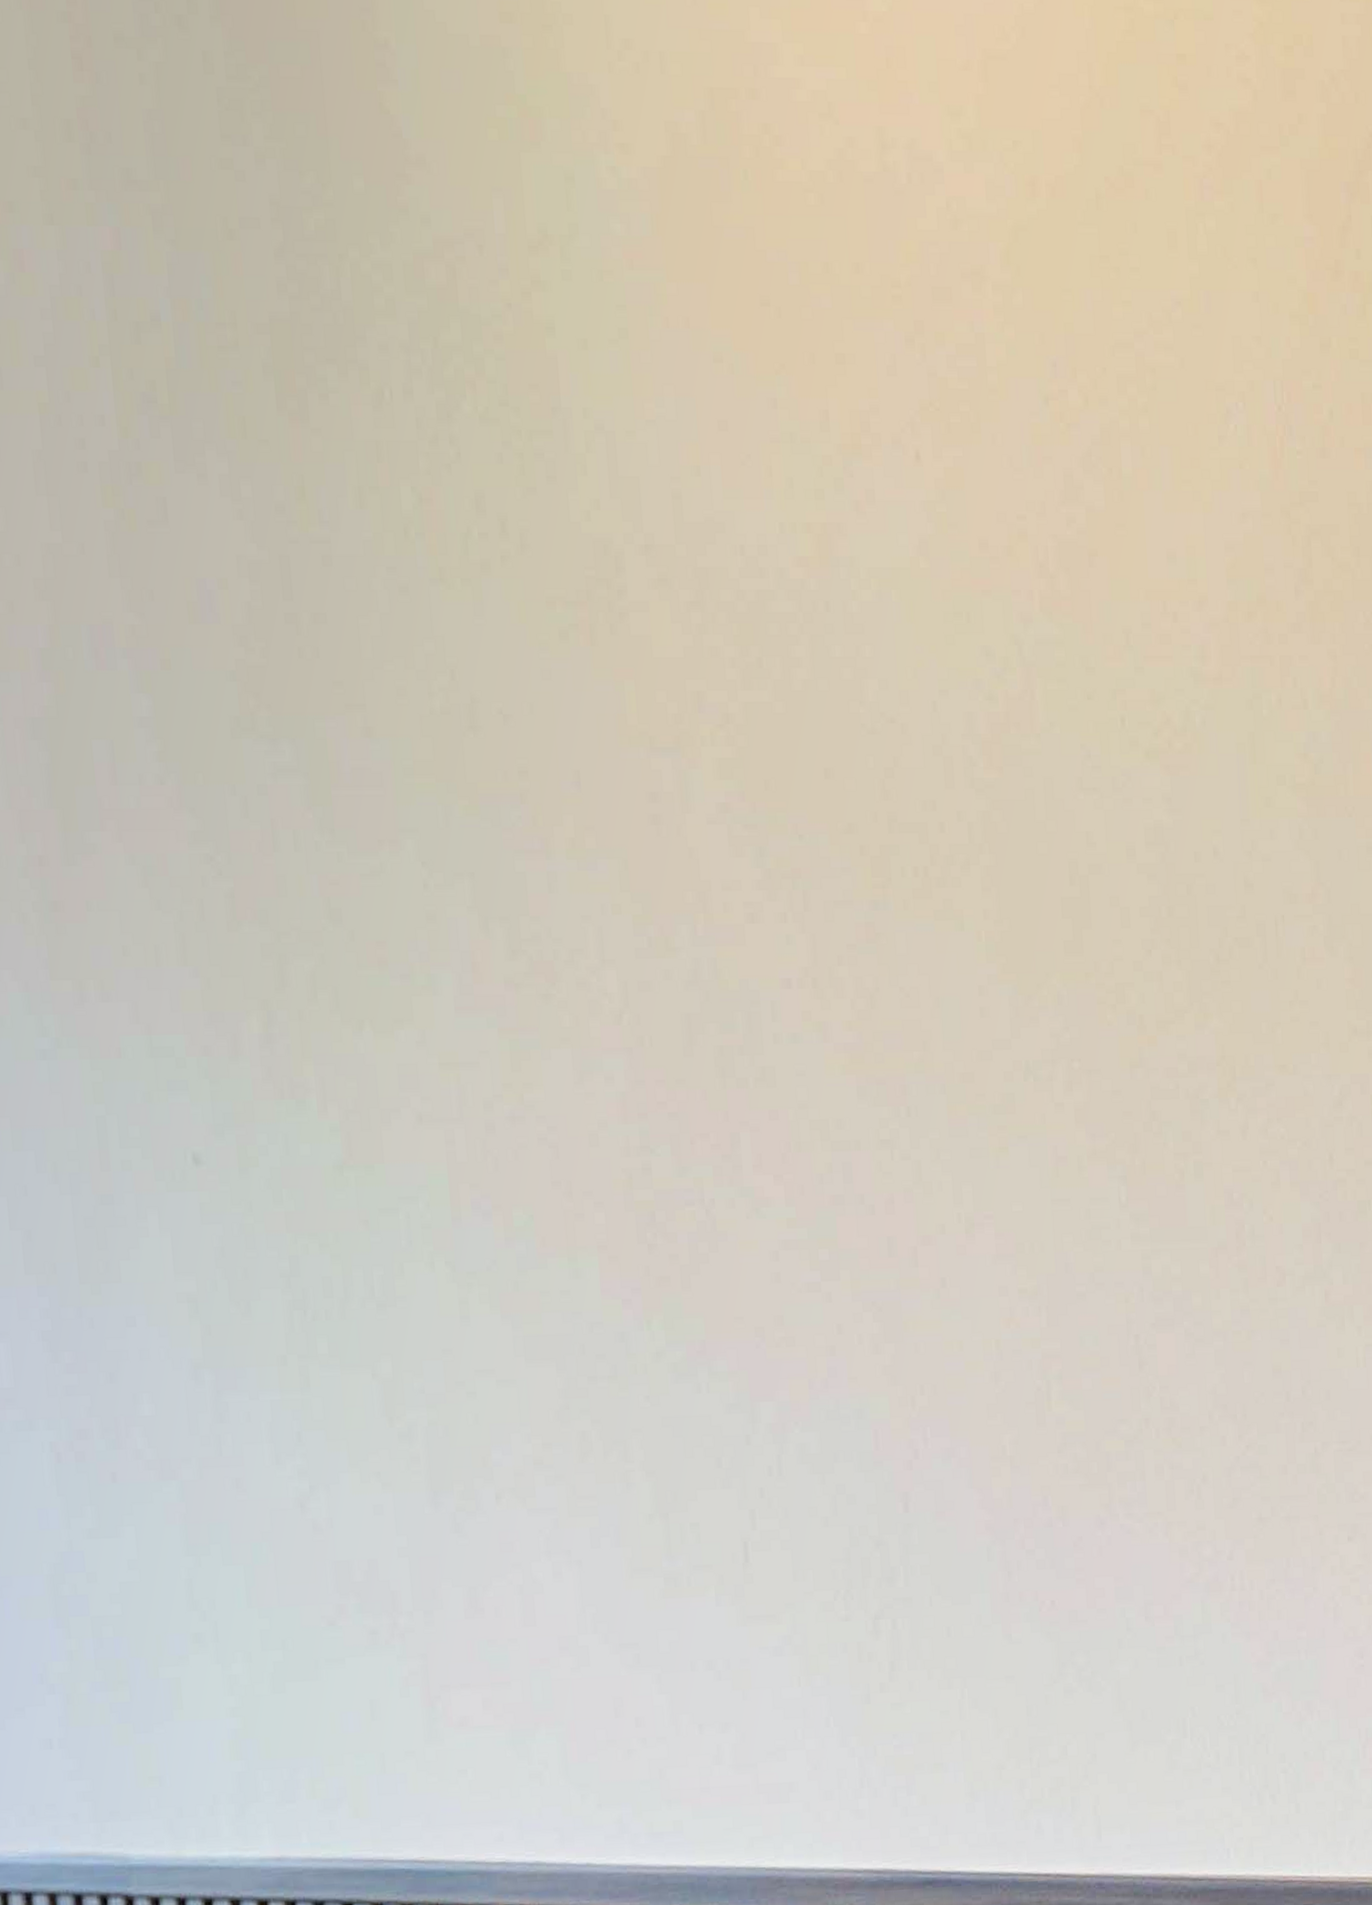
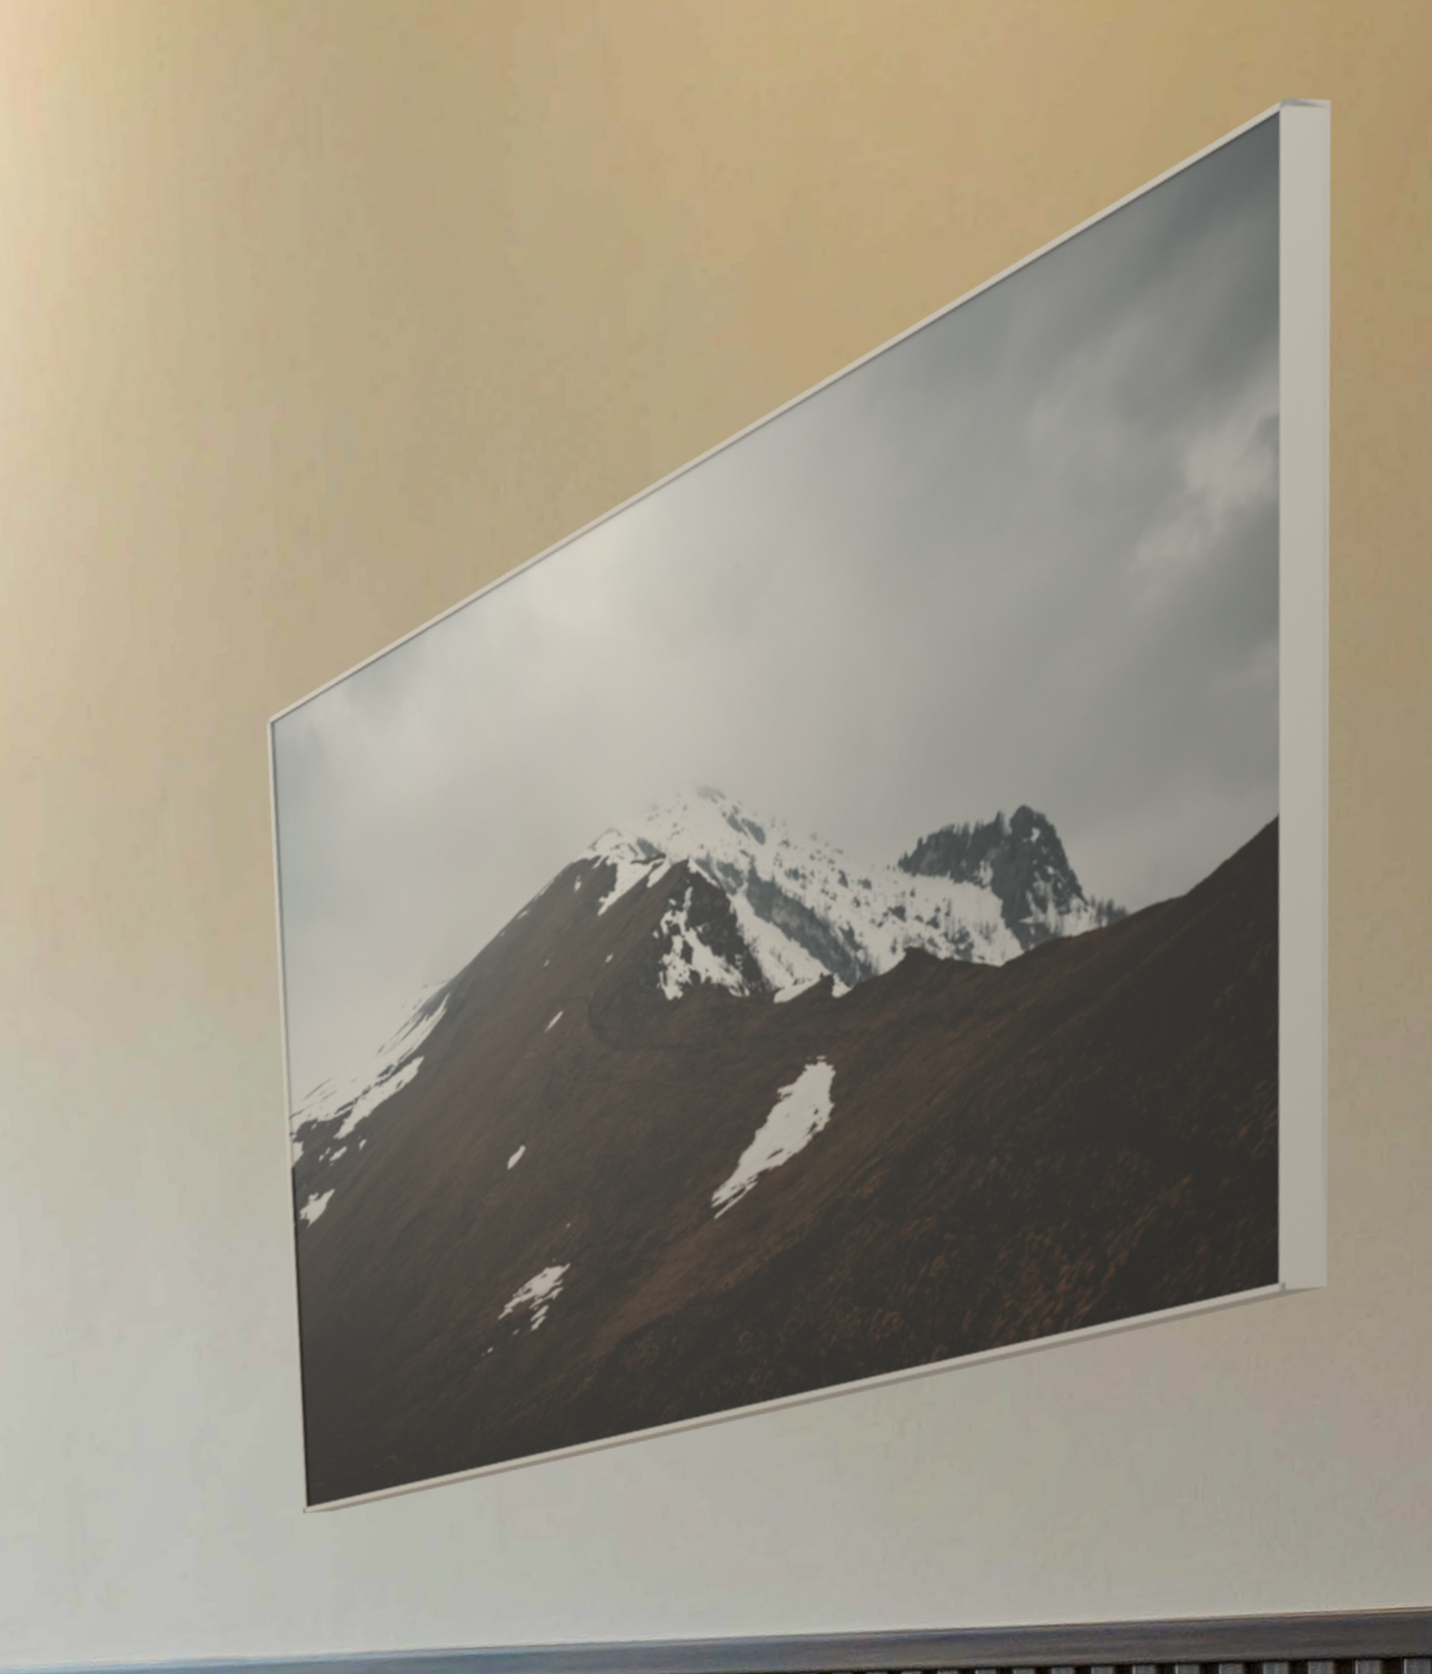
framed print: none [110,106,1310,1676] -> present [265,96,1332,1514]

